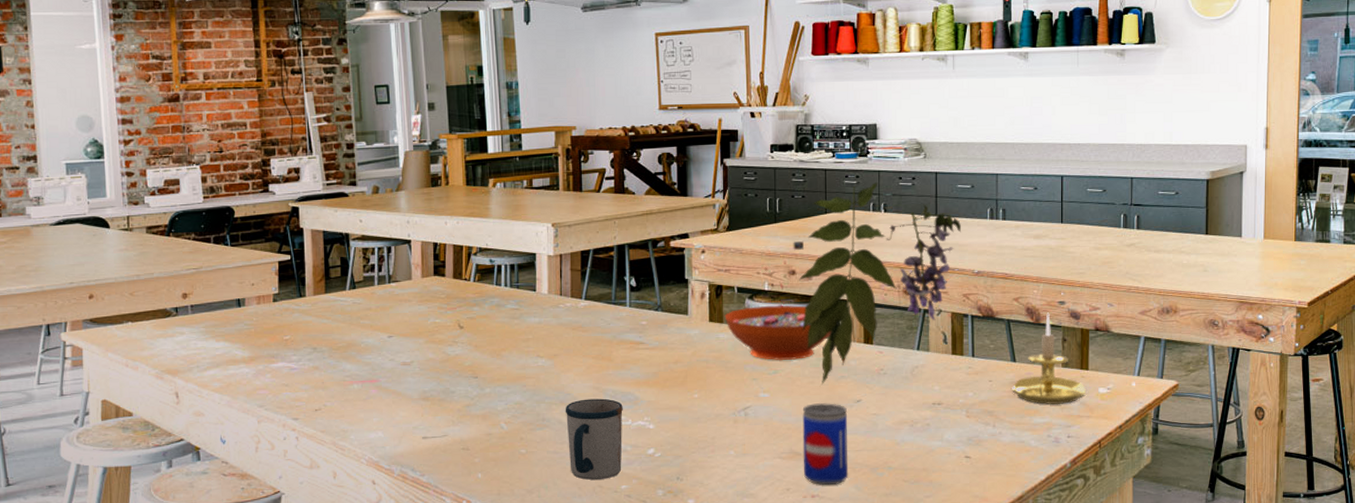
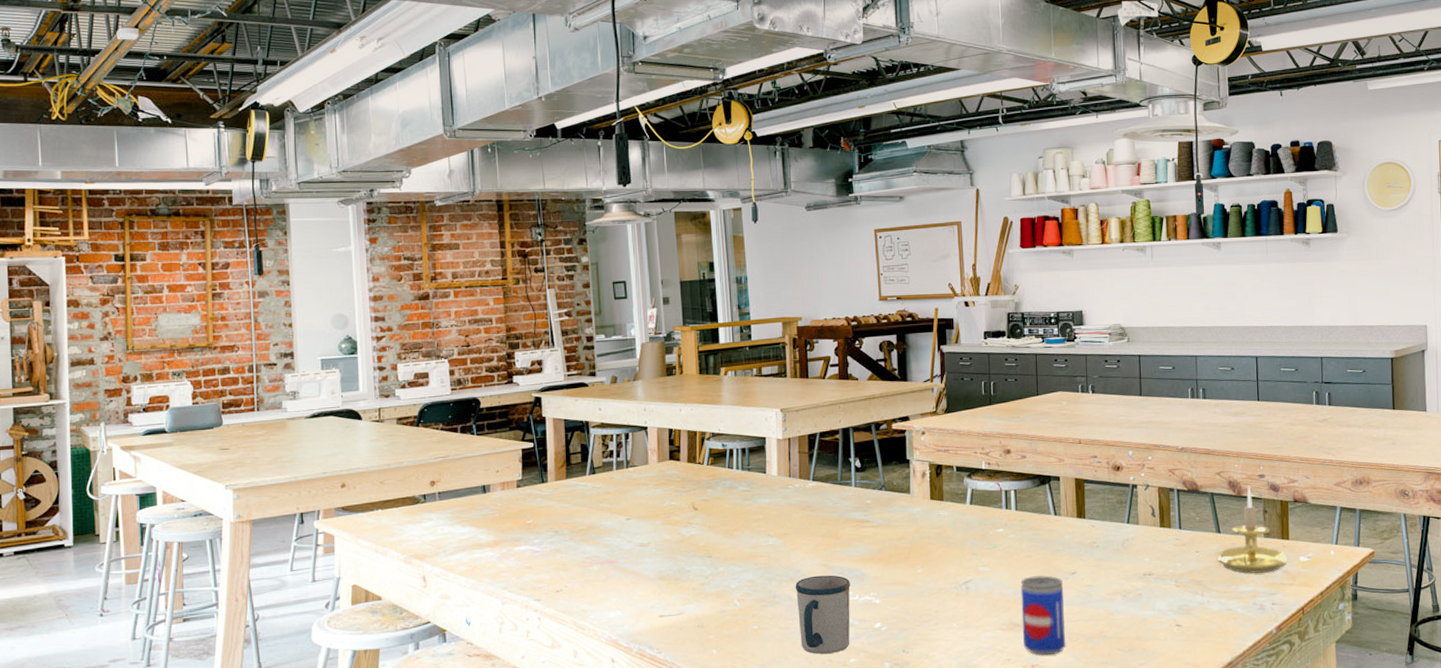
decorative bowl: present [724,305,832,361] -> none [944,483,1046,536]
plant: present [793,182,961,386] -> none [1007,365,1164,559]

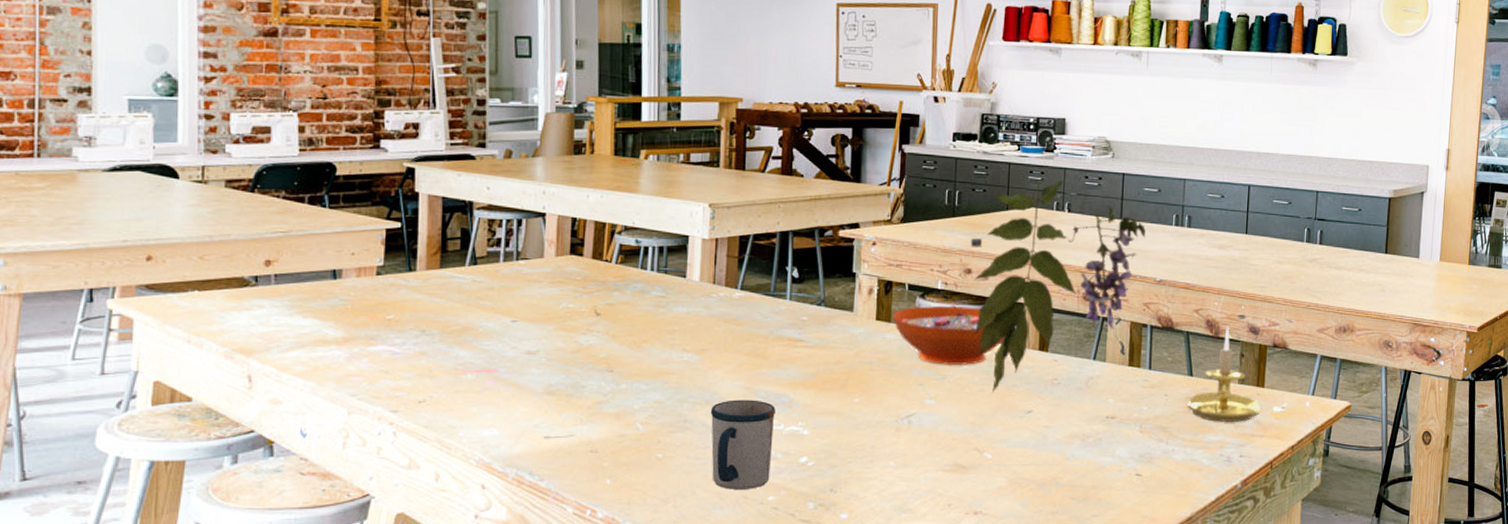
decorative bowl: none [944,483,1046,536] -> present [892,306,1006,366]
plant: none [1007,365,1164,559] -> present [970,180,1146,394]
beer can: present [1020,575,1066,655] -> none [966,413,1017,502]

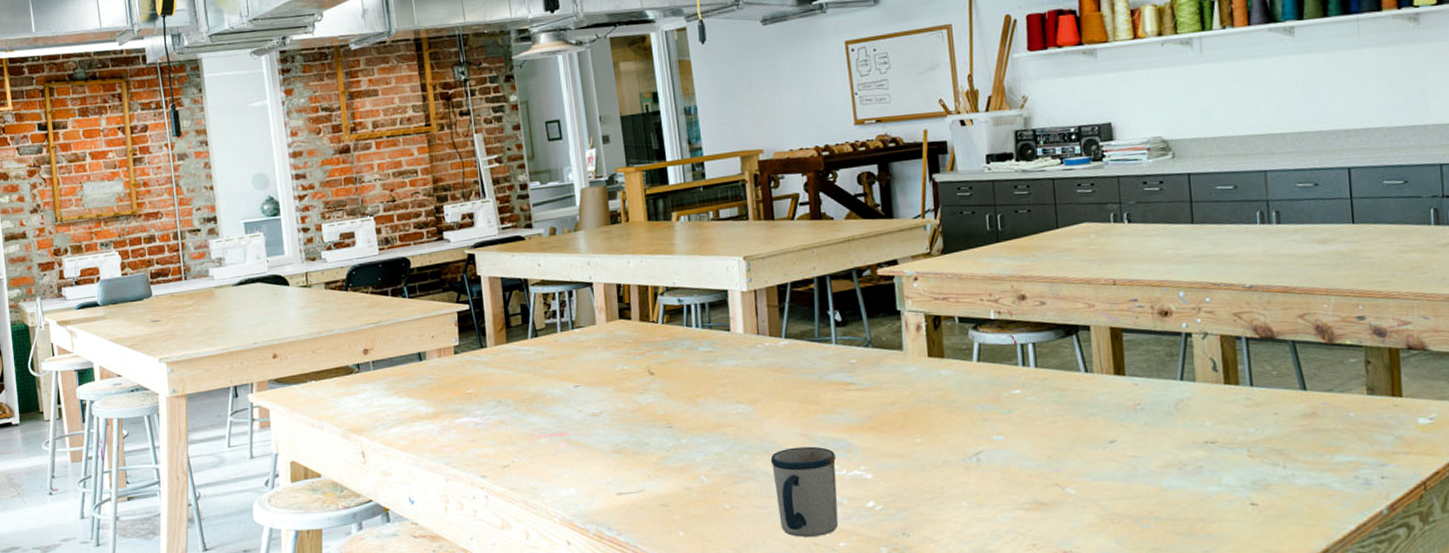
decorative bowl: present [892,306,1006,366] -> none [945,334,1074,399]
plant: present [970,180,1146,394] -> none [1020,189,1225,425]
candle holder: present [1186,326,1261,423] -> none [1302,330,1401,440]

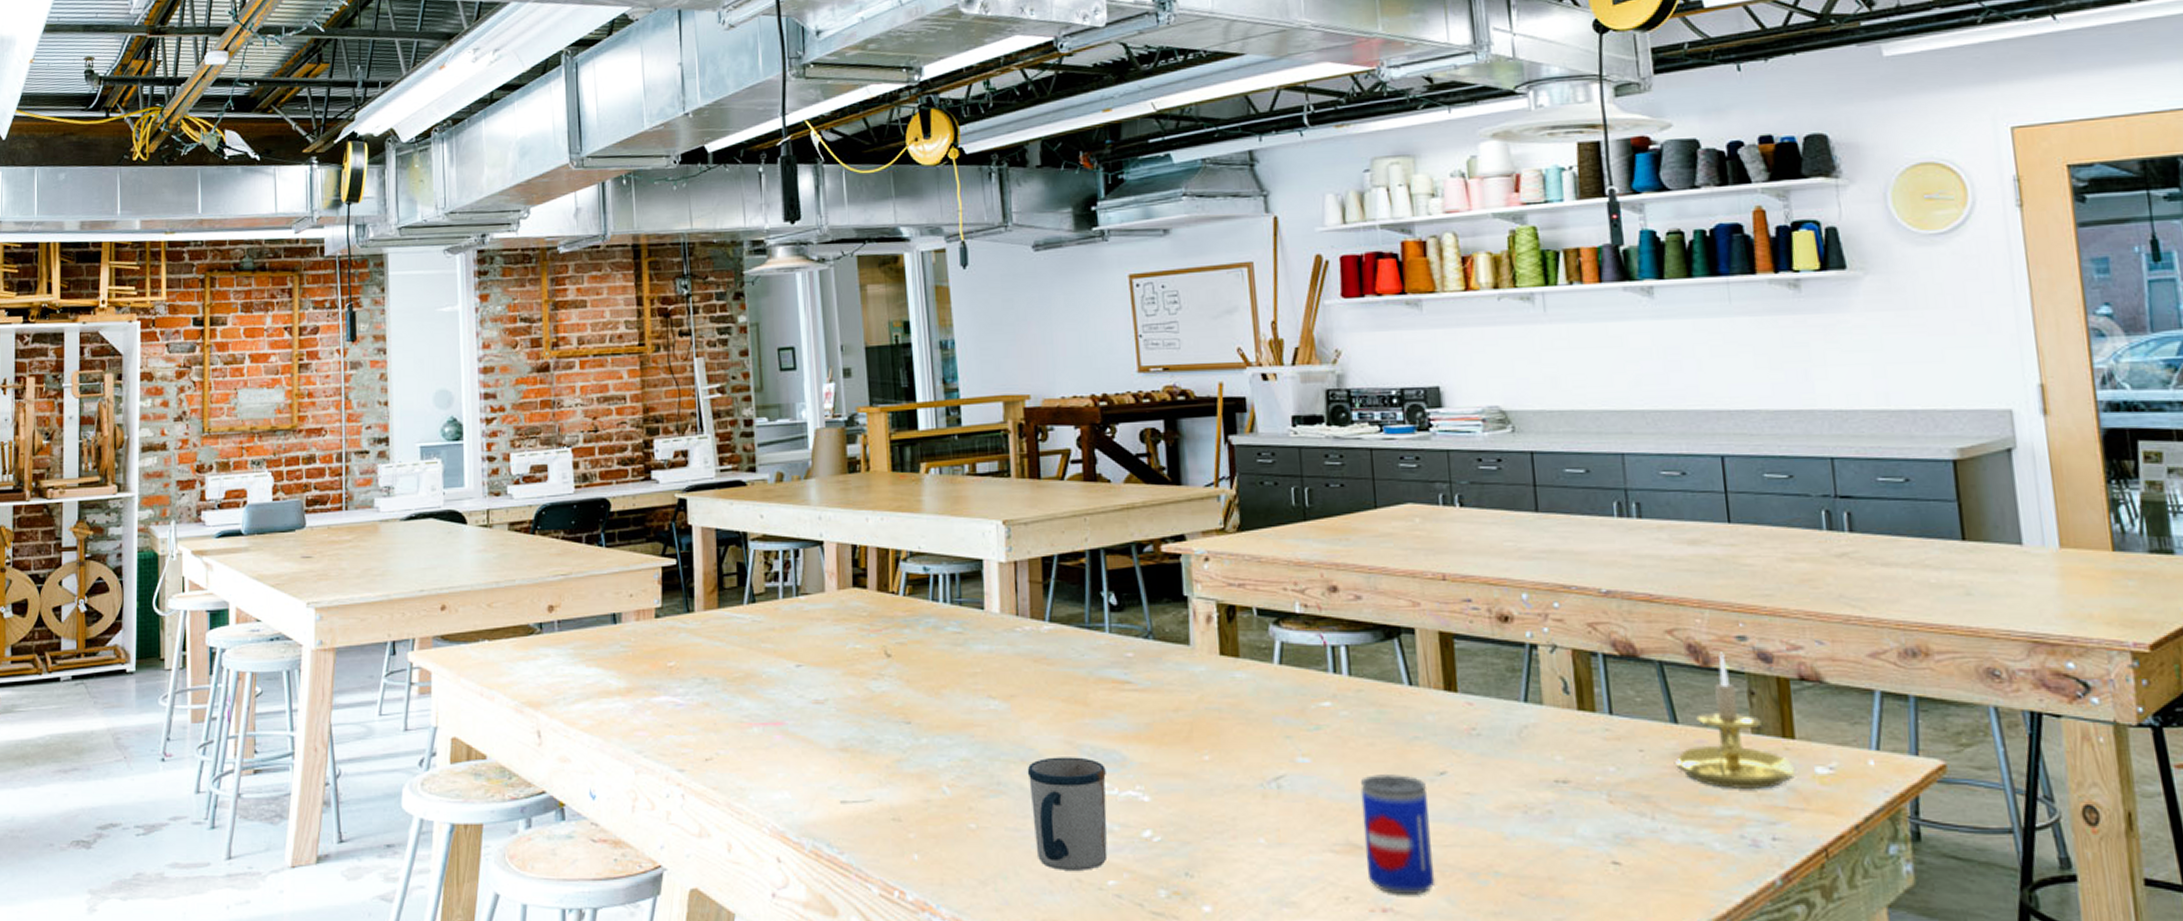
beer can: none [1045,445,1106,540] -> present [1360,775,1435,896]
candle holder: none [1302,330,1401,440] -> present [1674,652,1795,790]

